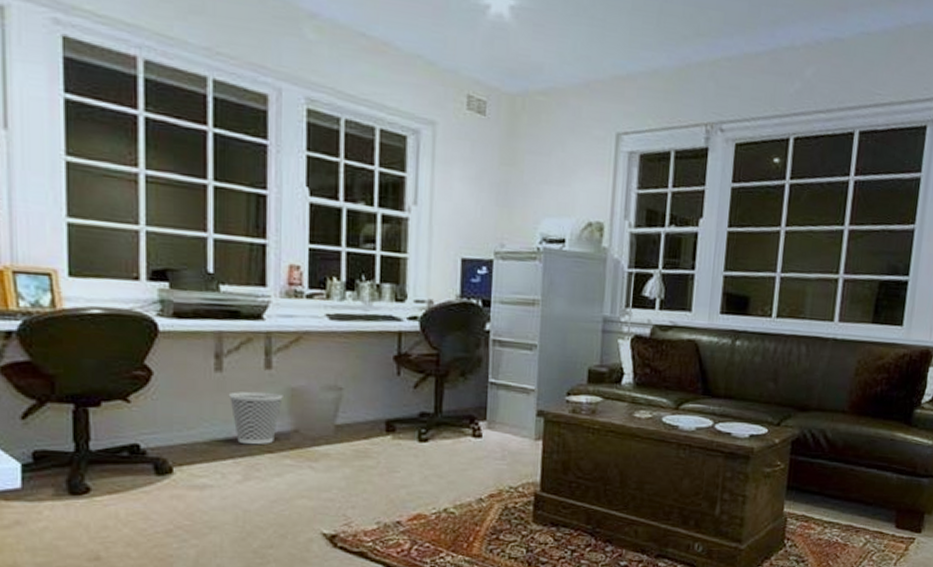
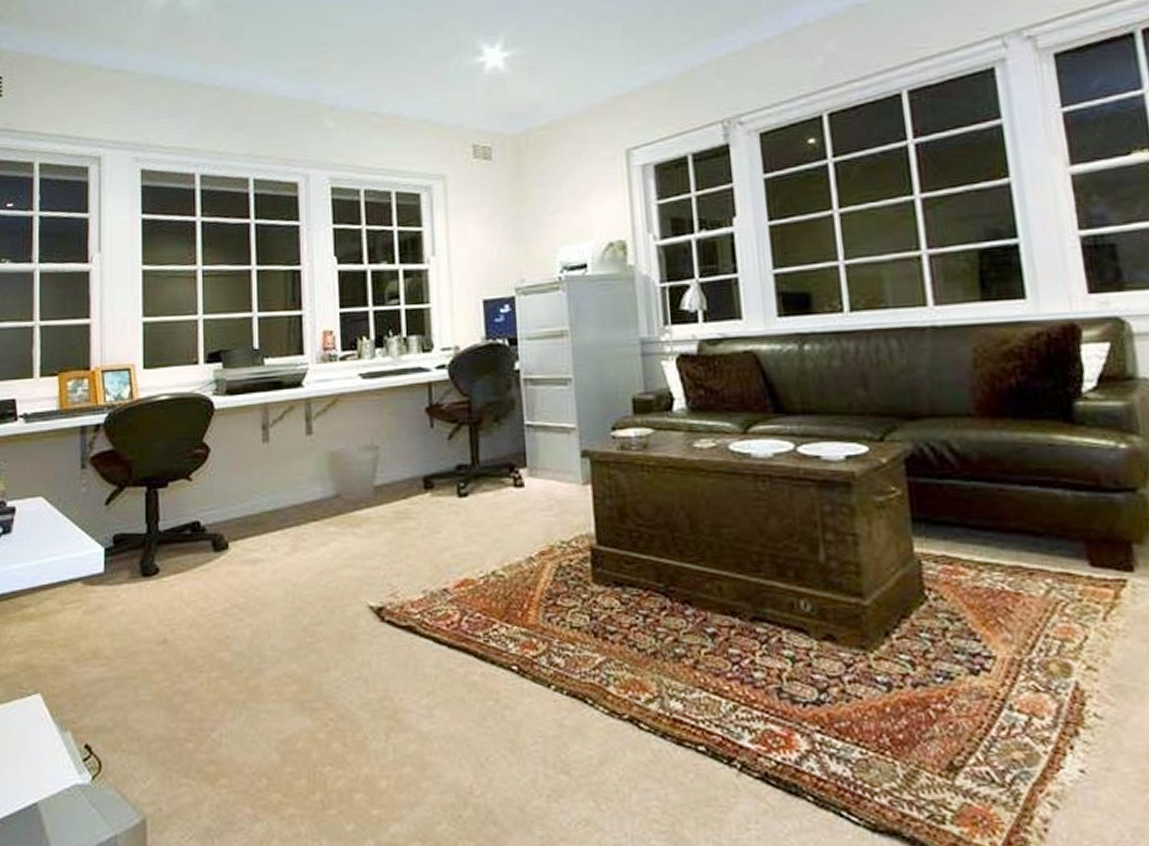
wastebasket: present [228,391,283,445] -> none [275,458,324,514]

